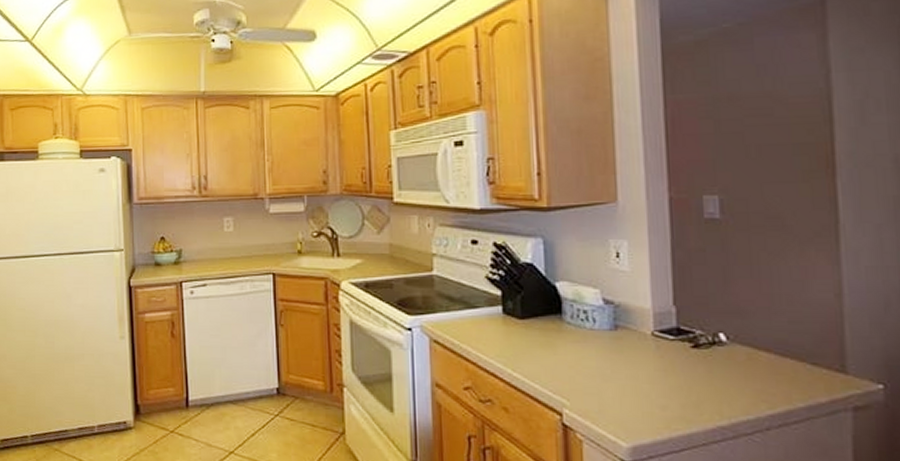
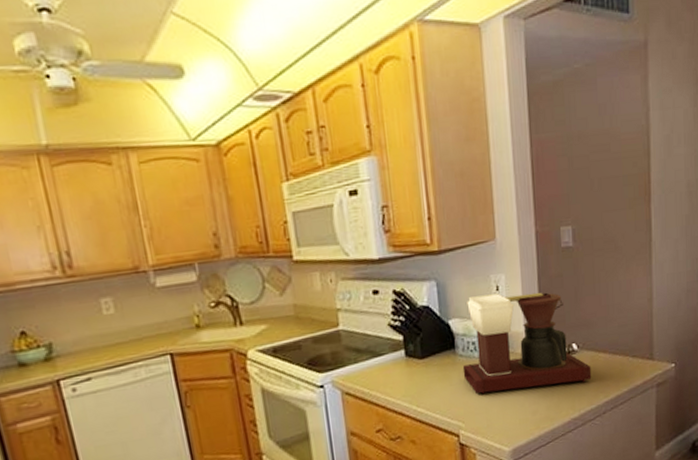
coffee maker: none [570,261,748,385] -> present [462,292,592,395]

